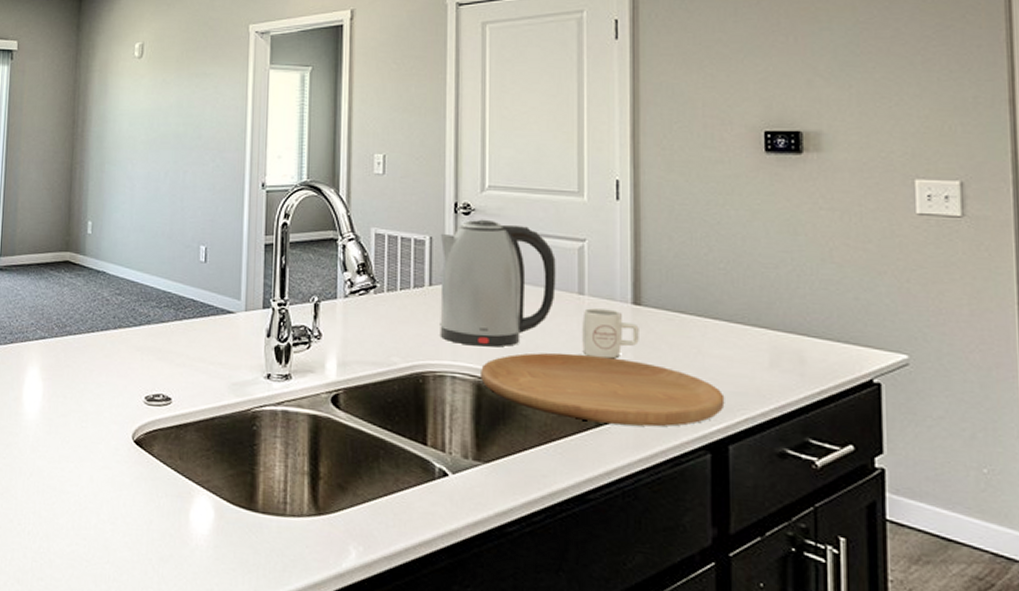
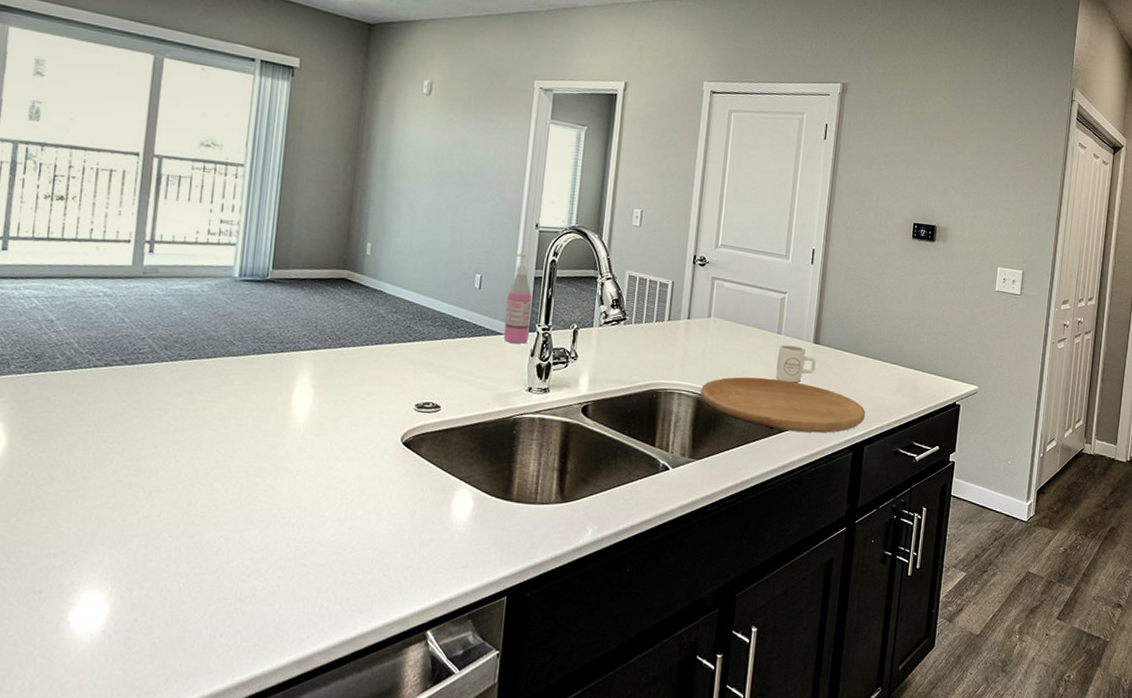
soap dispenser: none [235,218,264,323] -> present [503,253,532,344]
kettle: present [440,219,556,347] -> none [673,270,764,372]

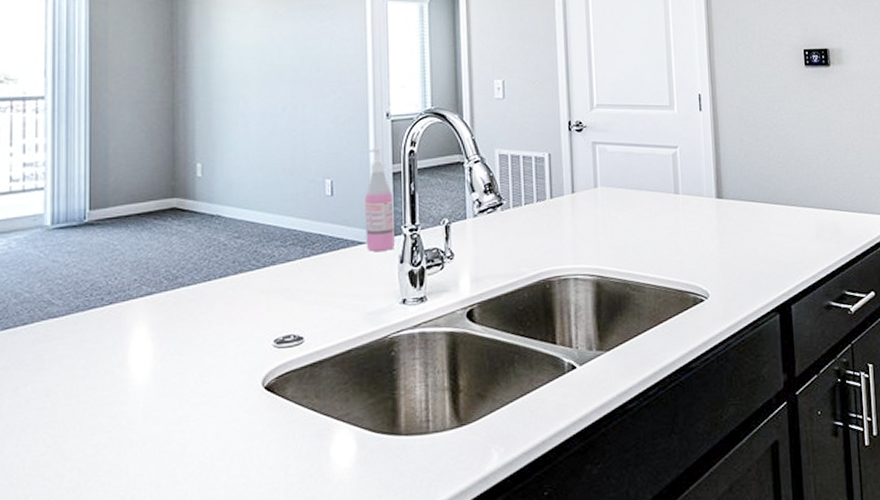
cutting board: present [700,377,866,433] -> none [599,244,787,302]
mug: present [775,344,816,383] -> none [678,204,723,247]

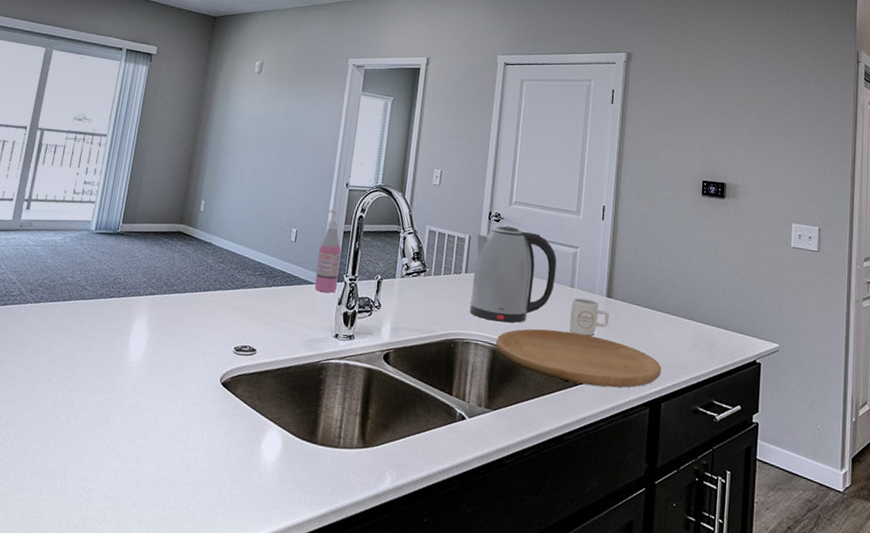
kettle: none [557,134,656,249] -> present [469,225,557,323]
cutting board: none [599,244,787,302] -> present [496,328,662,388]
mug: none [678,204,723,247] -> present [569,298,609,337]

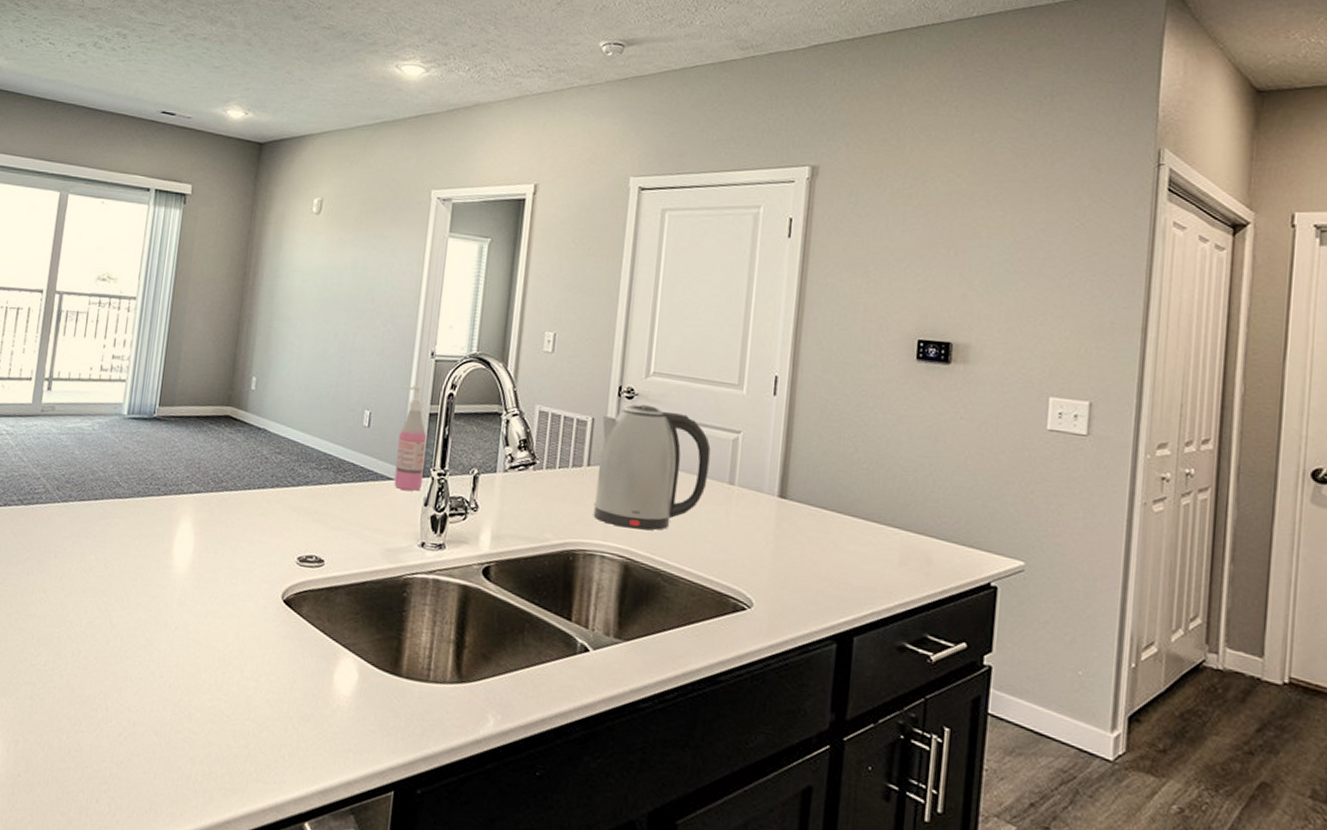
cutting board: present [496,328,662,388] -> none [629,538,855,616]
mug: present [569,298,609,337] -> none [727,498,783,549]

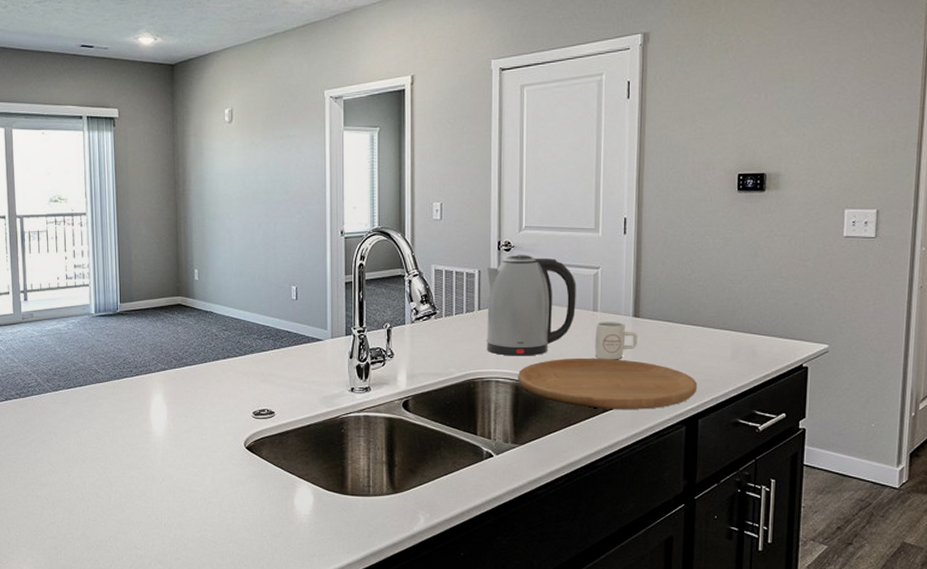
soap dispenser: present [394,385,427,491] -> none [320,261,345,347]
cutting board: none [629,538,855,616] -> present [518,358,698,409]
mug: none [727,498,783,549] -> present [595,322,637,360]

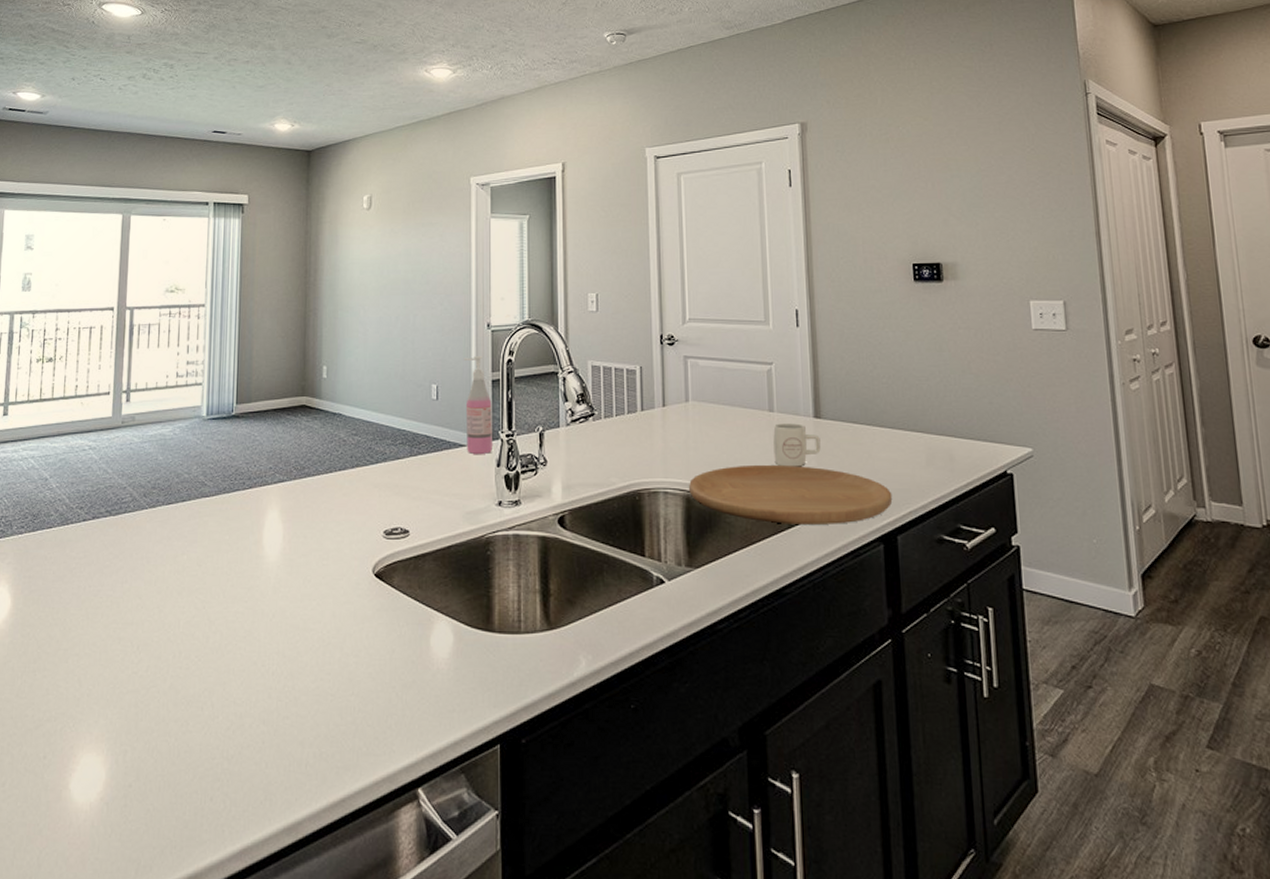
soap dispenser: none [320,261,345,347] -> present [464,356,492,454]
kettle: present [486,254,576,356] -> none [648,348,750,463]

